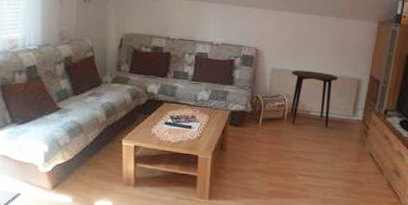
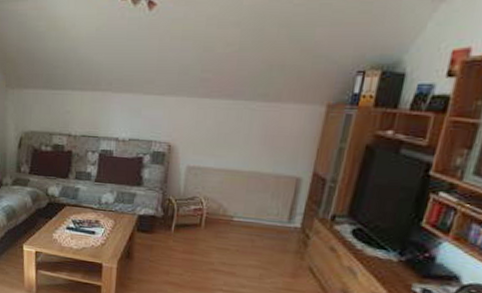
side table: present [290,70,338,128] -> none [208,167,270,237]

